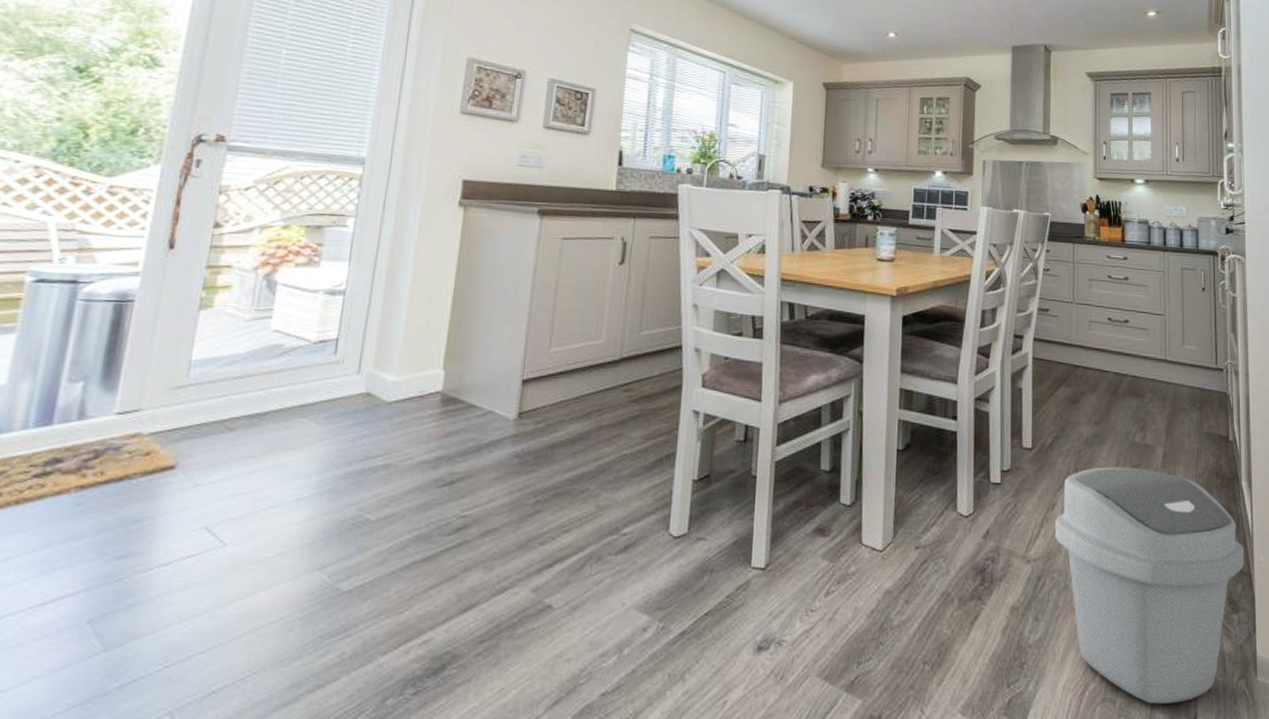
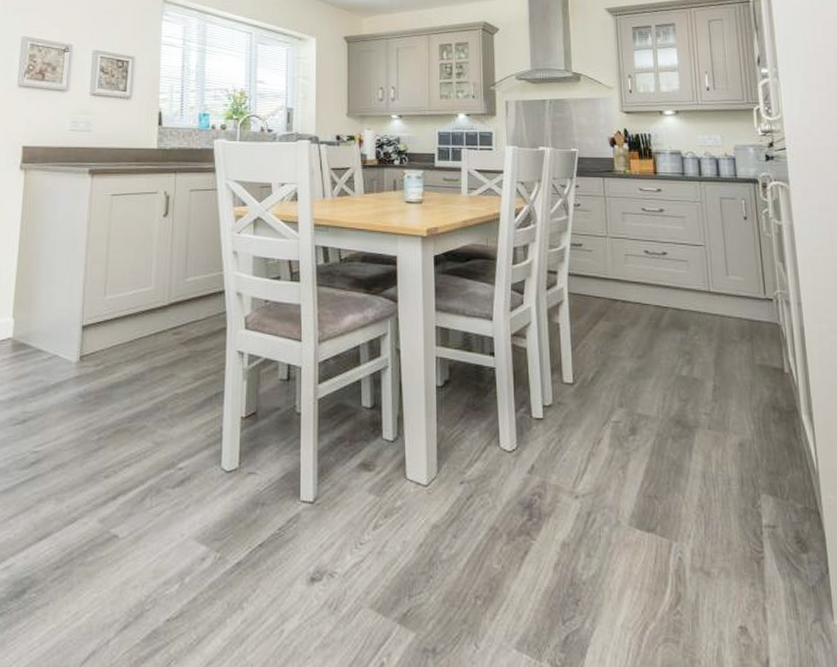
trash bin: present [1054,467,1245,704] -> none [602,401,812,646]

